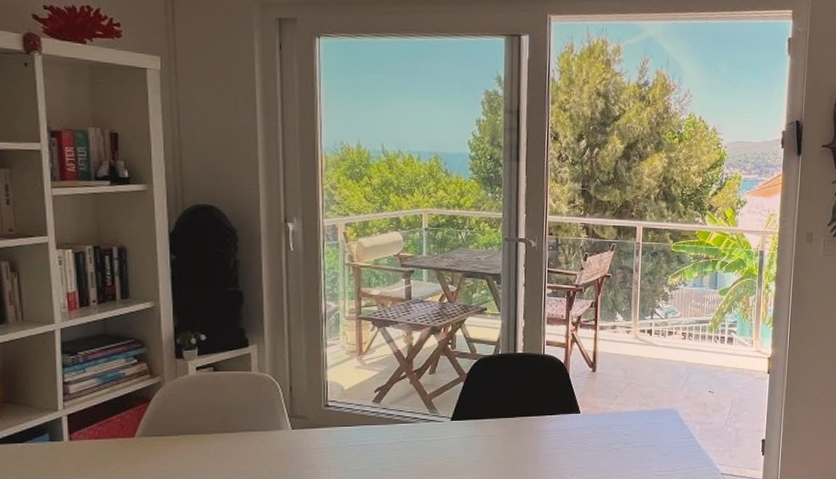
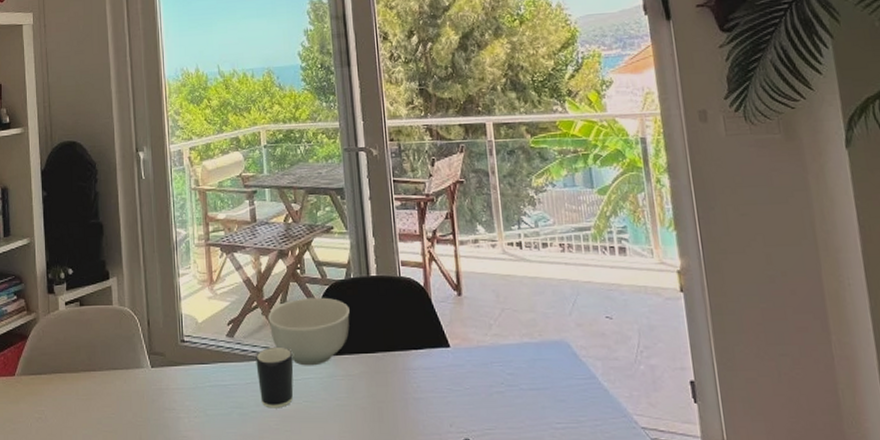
mug: none [400,411,437,464] -> present [255,346,294,408]
bowl: none [416,370,495,428] -> present [268,297,350,366]

